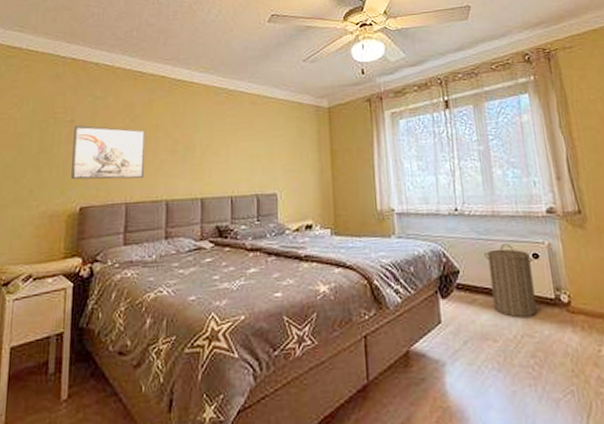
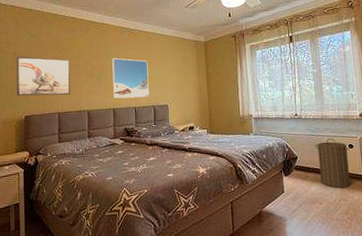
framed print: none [202,128,252,185] -> present [112,58,149,99]

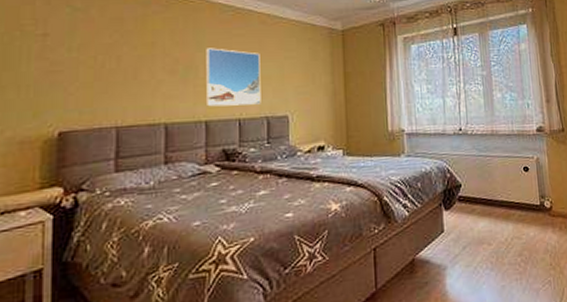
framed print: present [17,56,71,96] -> none [46,39,139,102]
laundry hamper: present [315,138,350,189] -> none [483,159,525,224]

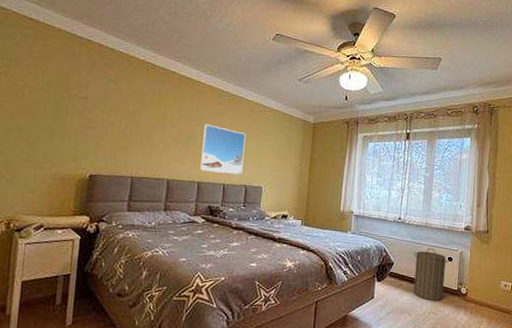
laundry hamper: none [483,159,525,224] -> present [413,248,449,301]

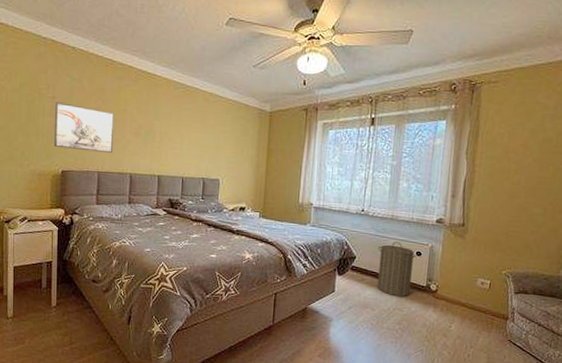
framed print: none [83,102,154,158] -> present [54,101,115,153]
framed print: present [200,124,246,175] -> none [160,117,202,167]

